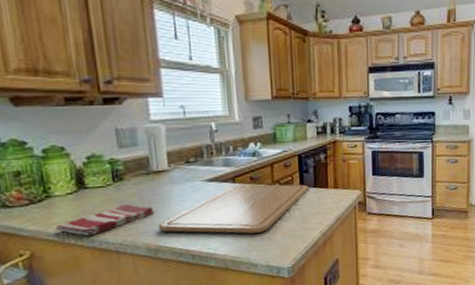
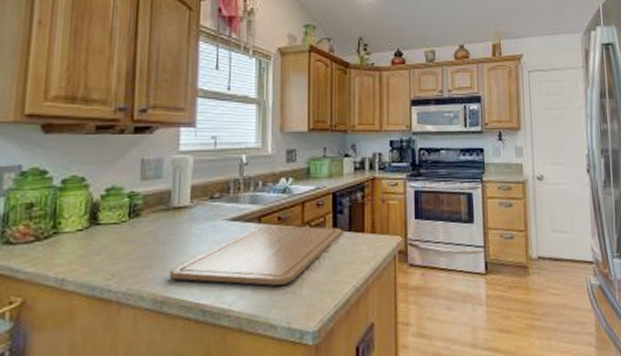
dish towel: present [56,204,153,237] -> none [57,244,167,282]

